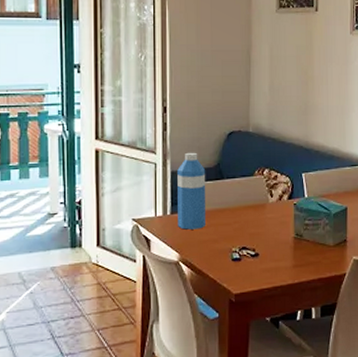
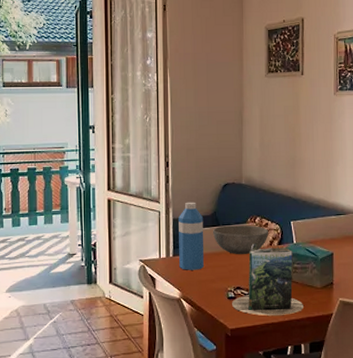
bowl: none [215,178,279,212] -> present [212,225,269,255]
book: none [237,197,315,278] -> present [232,242,303,316]

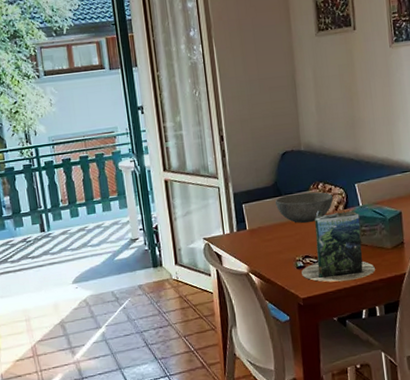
water bottle: present [178,202,204,270] -> none [239,174,269,244]

